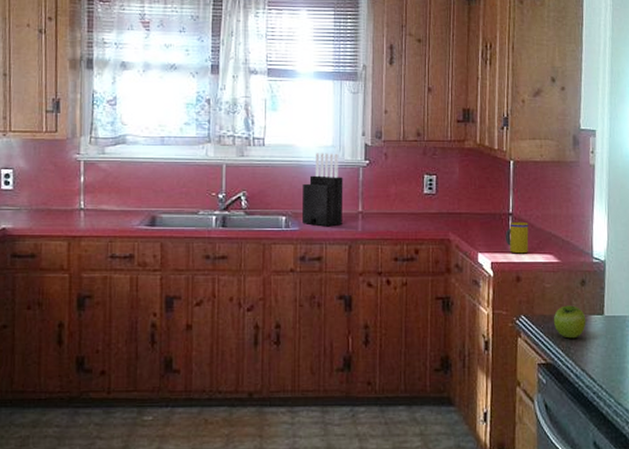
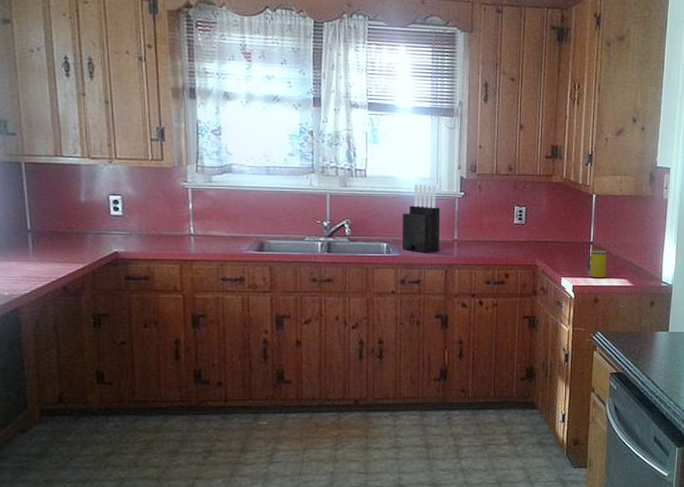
fruit: present [553,305,586,339] -> none [625,323,653,352]

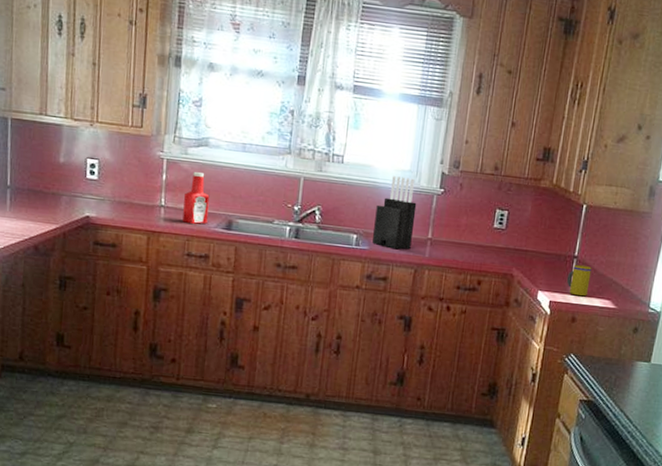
ketchup bottle: none [213,199,239,248] -> present [182,172,210,224]

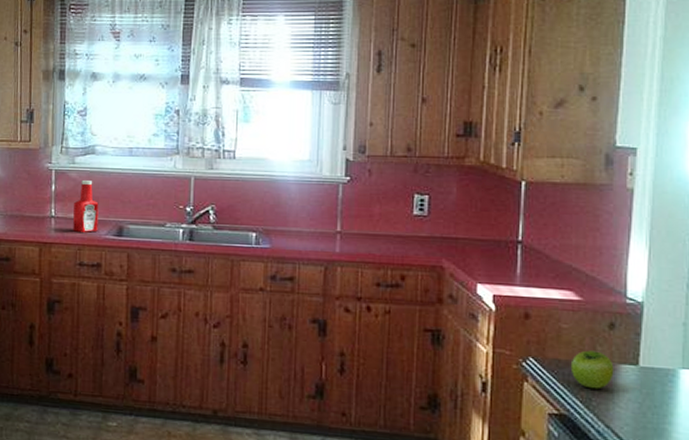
knife block: present [372,176,417,250] -> none [274,167,321,245]
mug: present [566,264,592,297] -> none [511,250,542,288]
fruit: none [601,349,633,381] -> present [570,350,614,389]

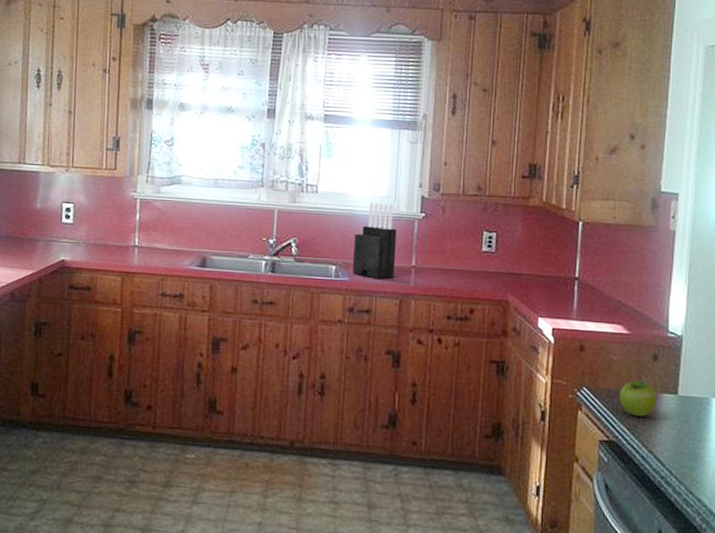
ketchup bottle: present [73,180,99,233] -> none [156,210,183,263]
knife block: none [274,167,321,245] -> present [353,203,397,279]

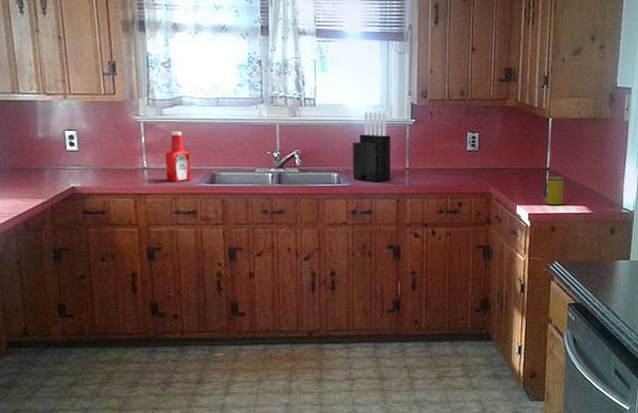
ketchup bottle: none [156,210,183,263] -> present [165,131,191,182]
mug: none [569,286,596,322] -> present [542,175,564,206]
fruit: present [619,380,657,417] -> none [583,252,614,281]

